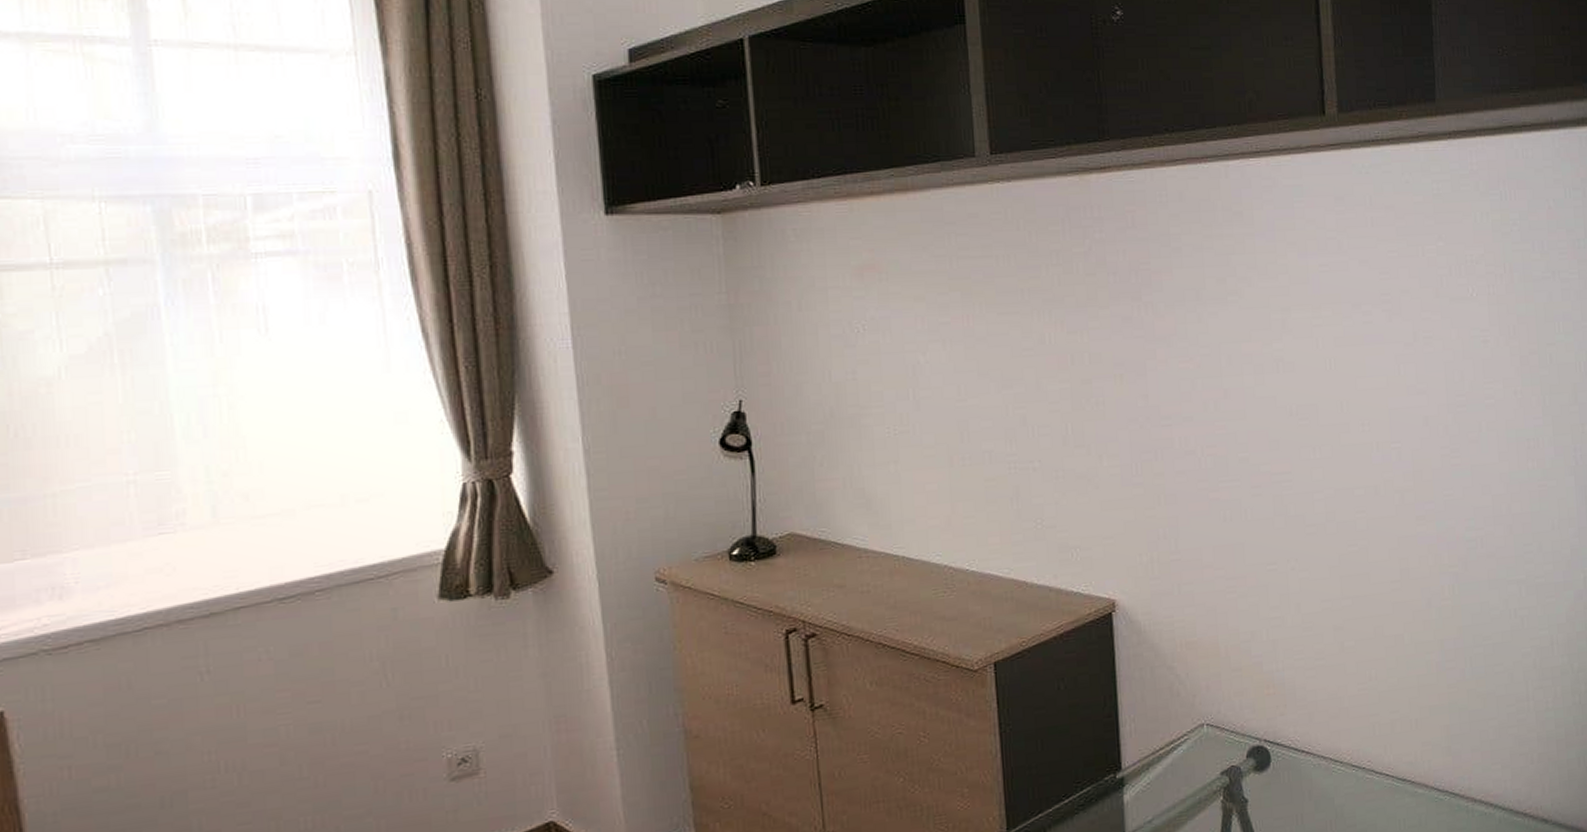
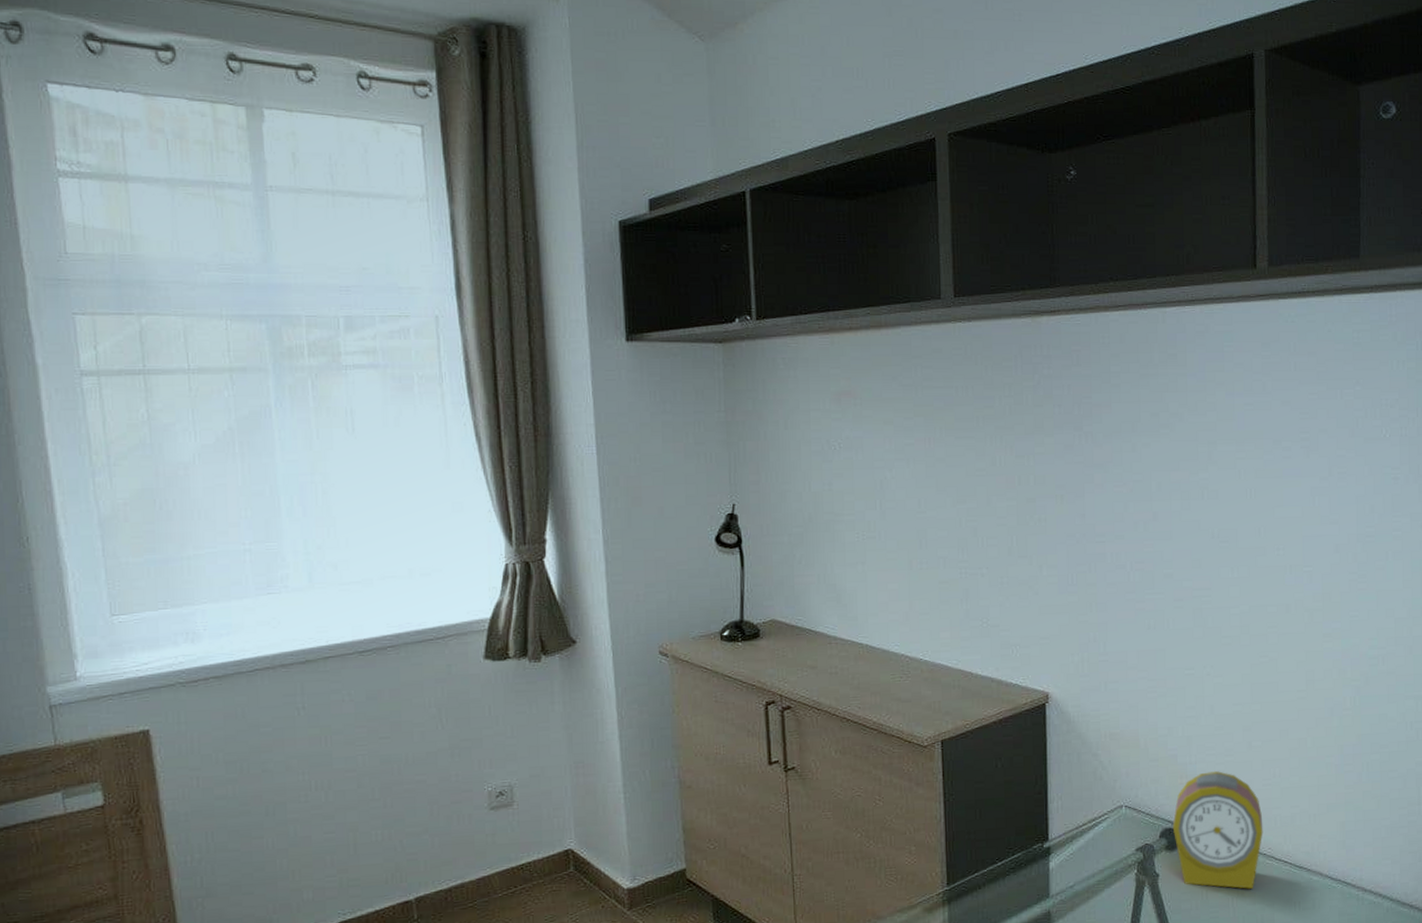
alarm clock: none [1260,677,1361,809] -> present [1172,770,1263,889]

